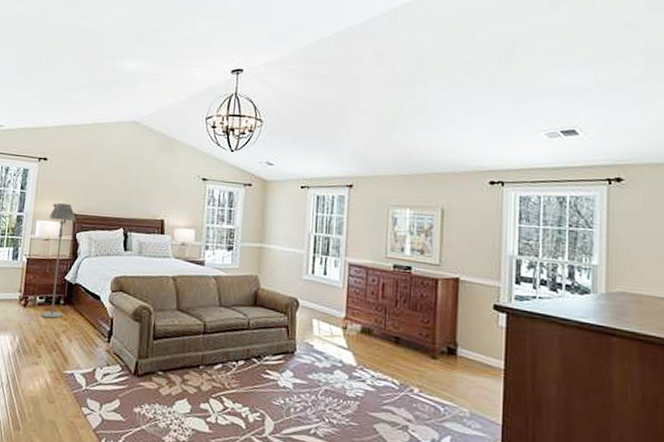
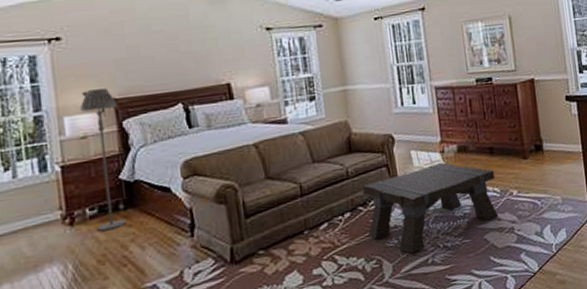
coffee table: none [257,337,396,419] -> present [363,162,499,254]

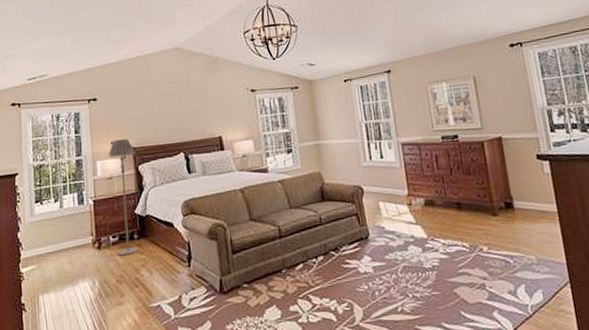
coffee table: present [363,162,499,254] -> none [335,214,469,301]

